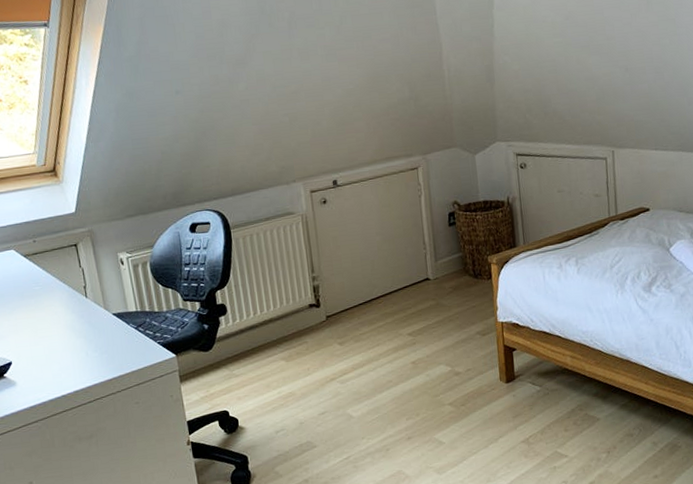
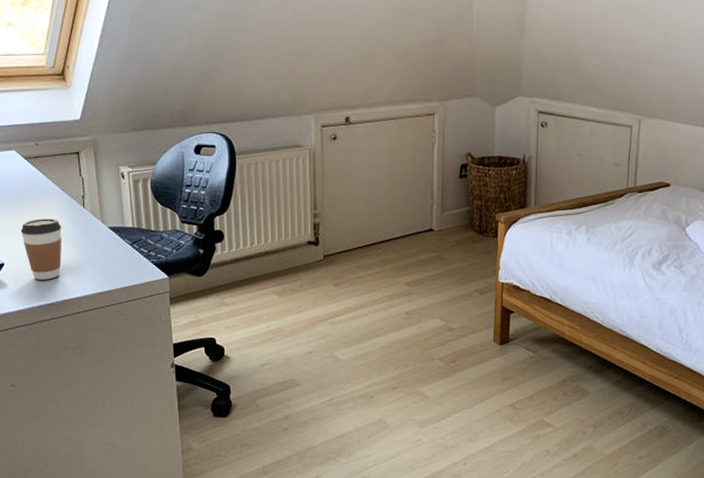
coffee cup: none [25,312,69,374] -> present [20,219,62,280]

